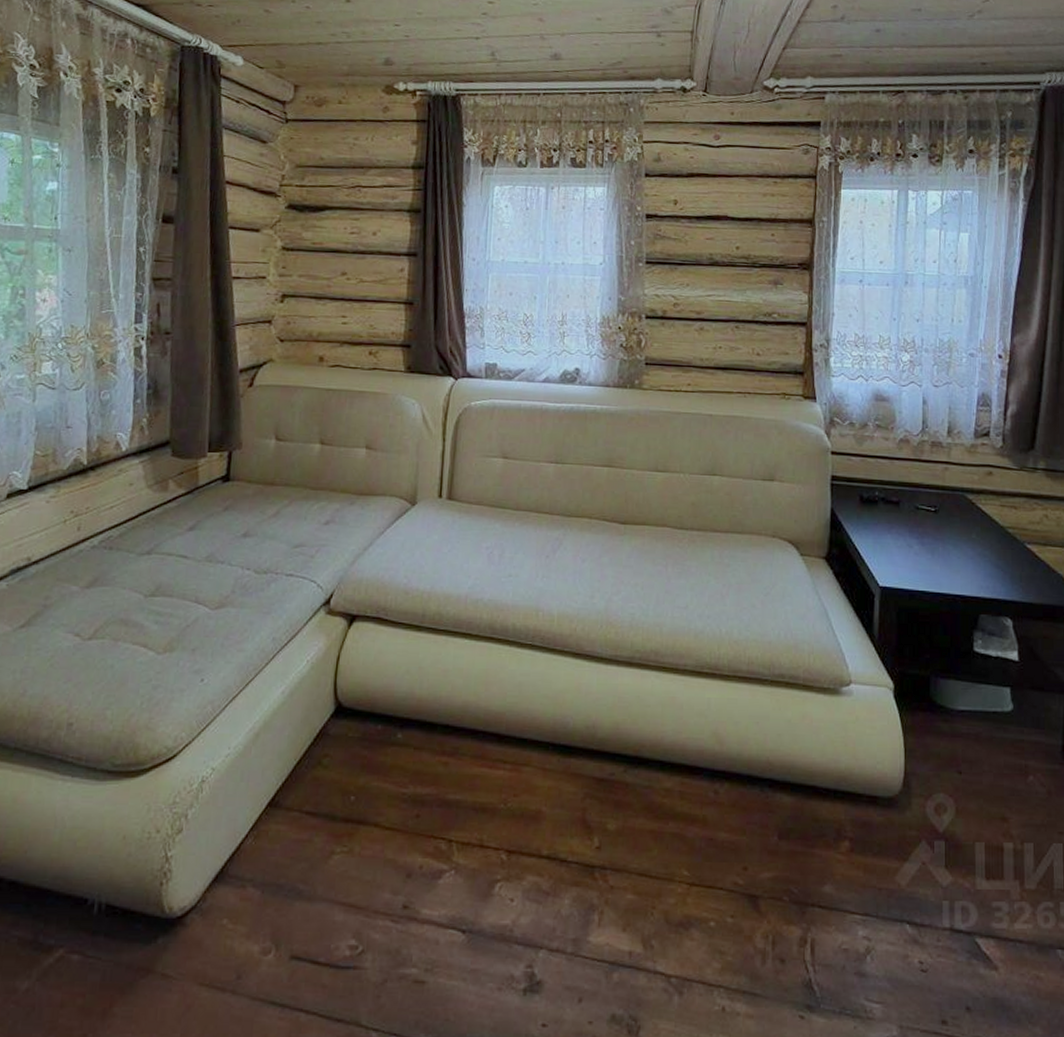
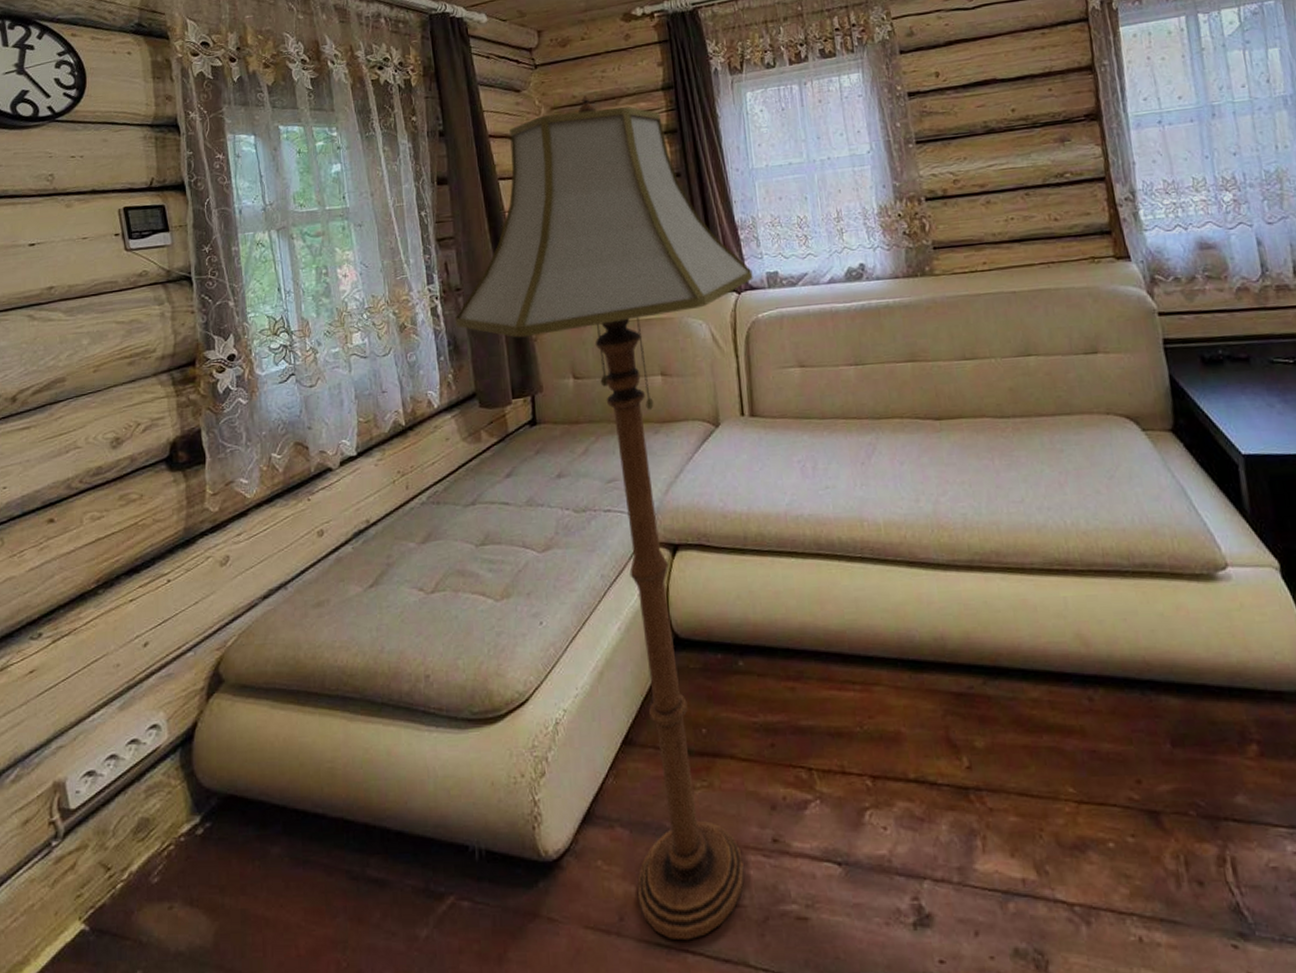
floor lamp: none [159,159,473,1000] -> present [455,95,753,941]

